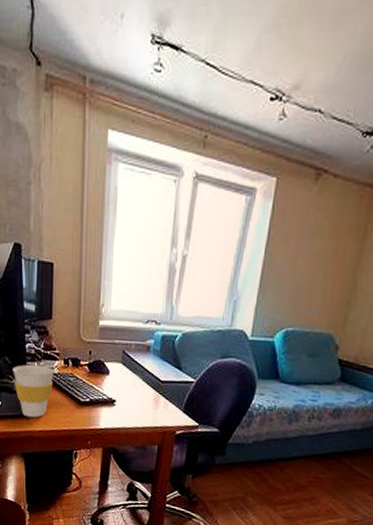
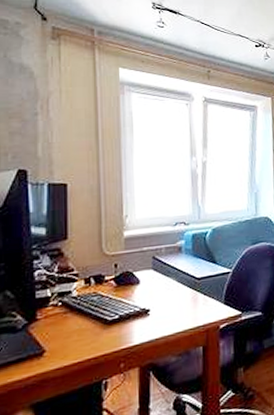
cup: present [13,364,54,418] -> none [17,290,73,357]

